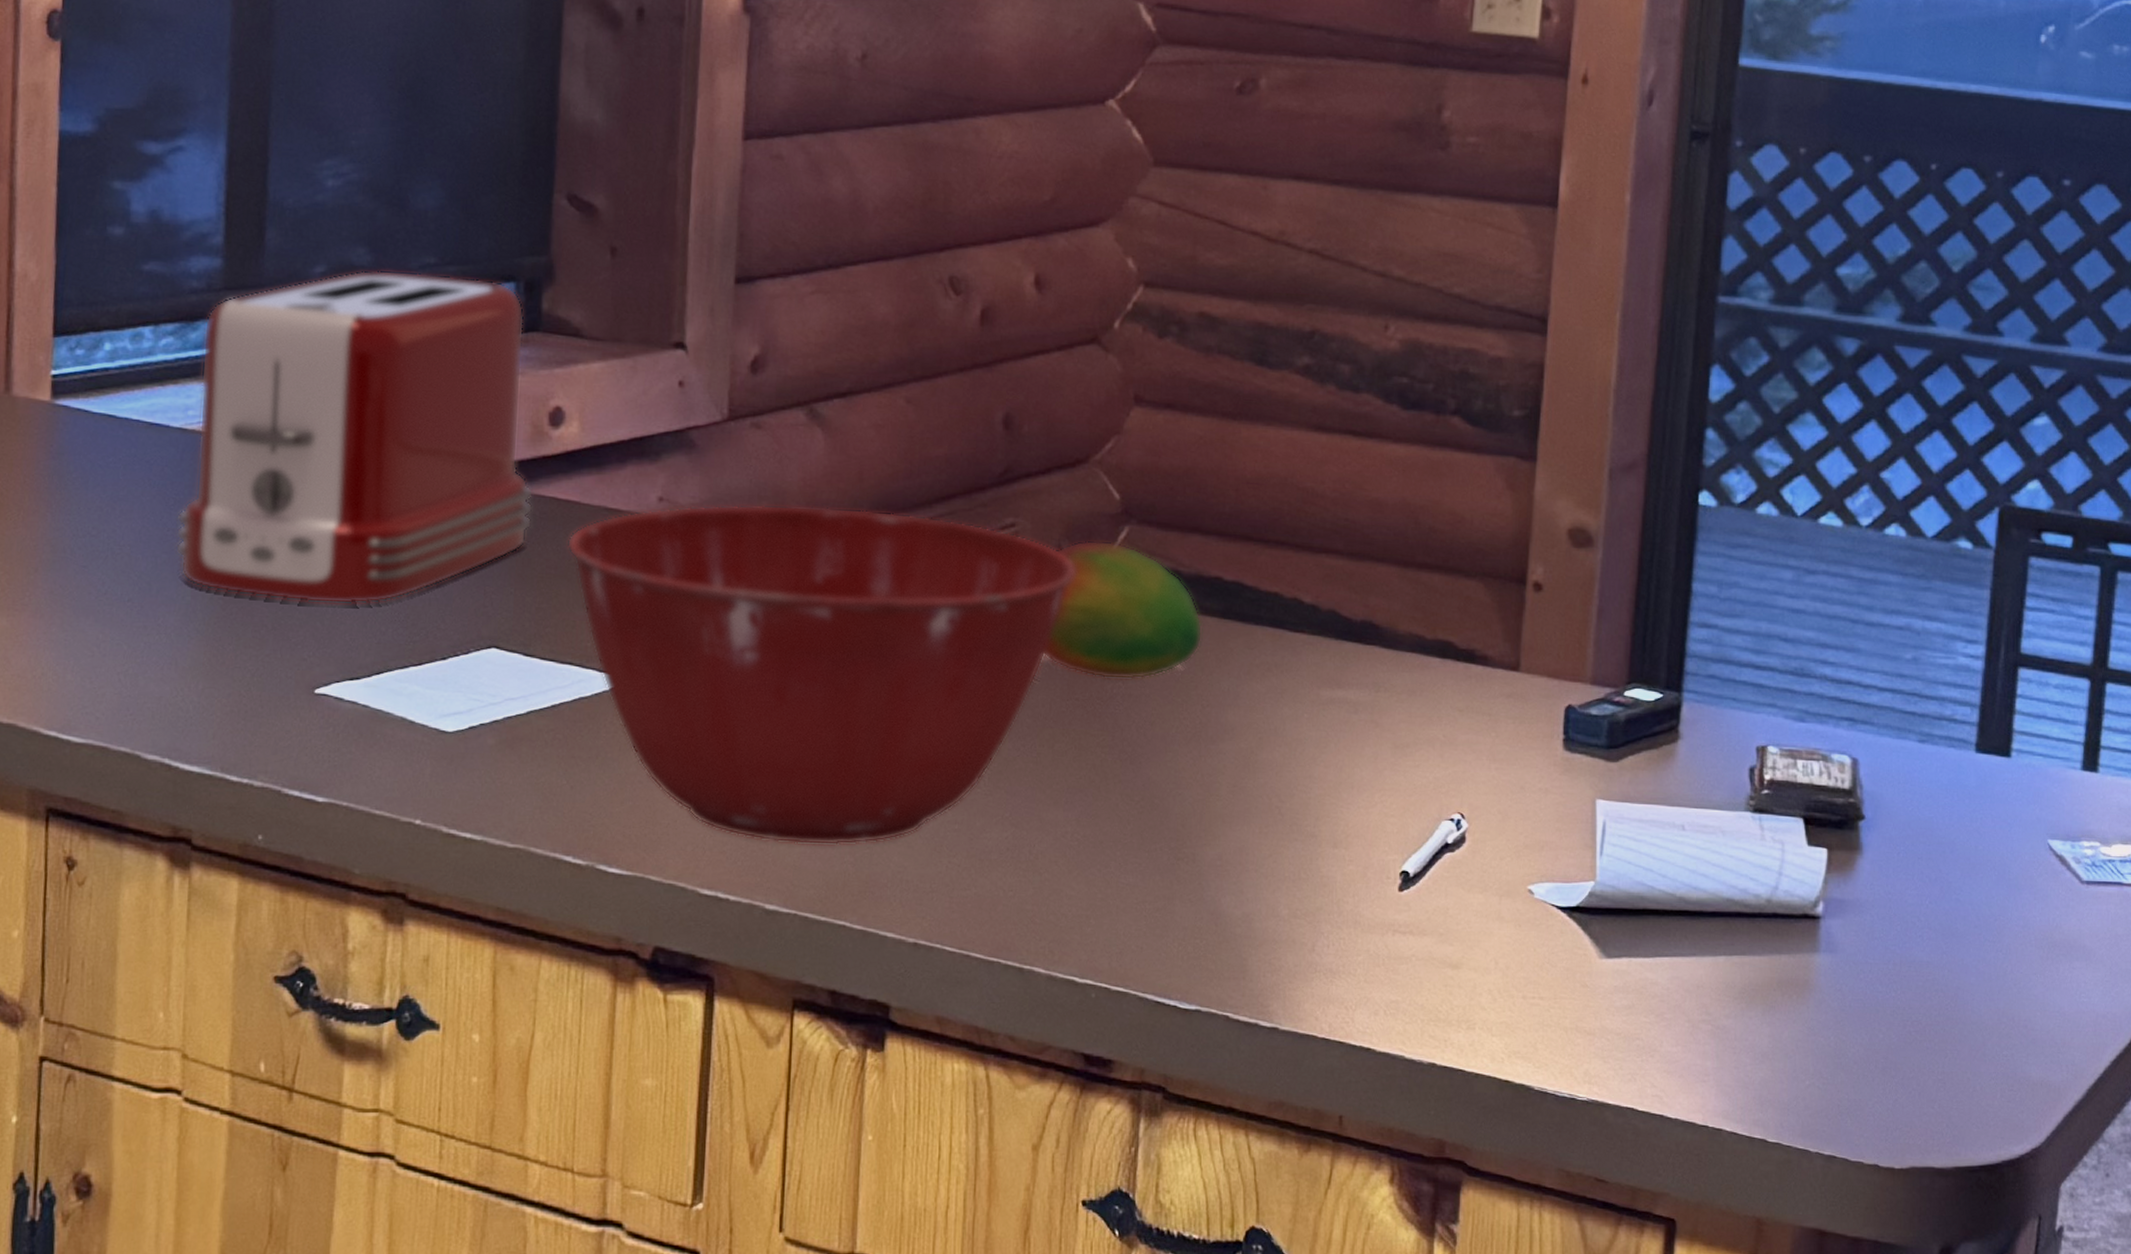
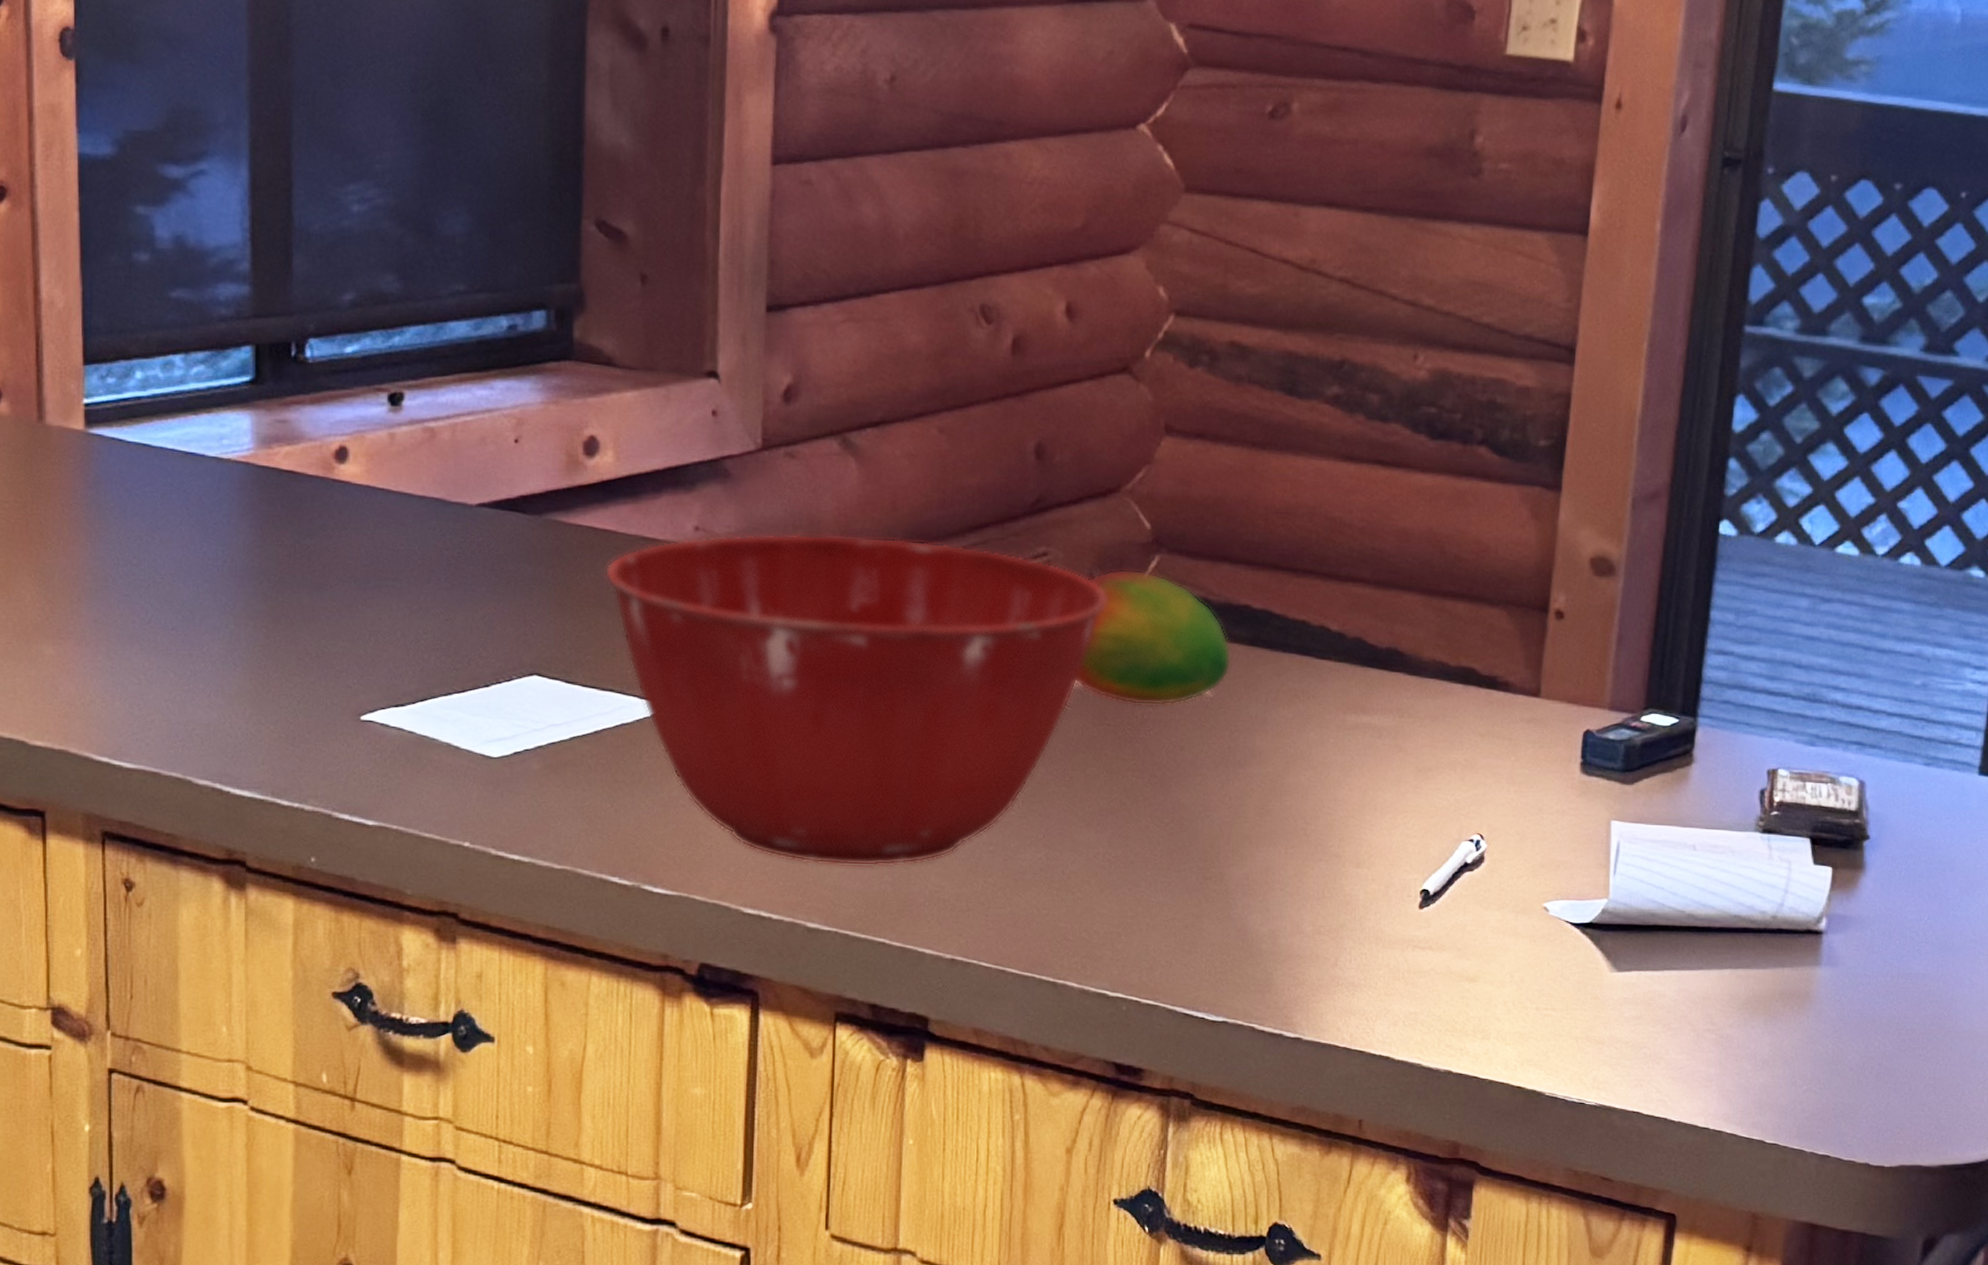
toaster: present [175,269,534,605] -> none [216,297,571,633]

